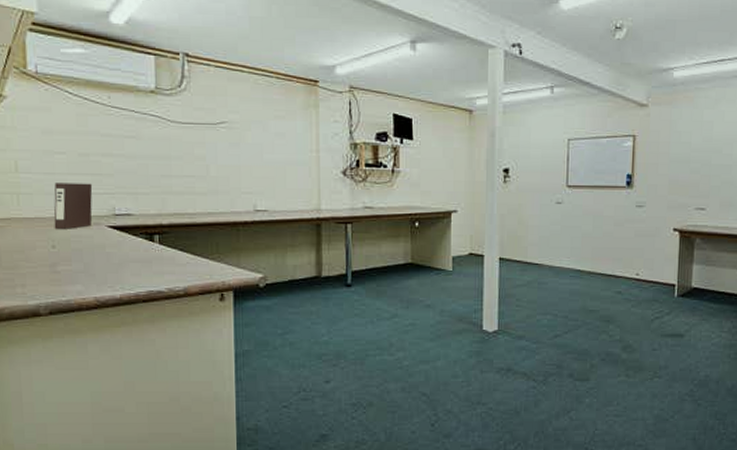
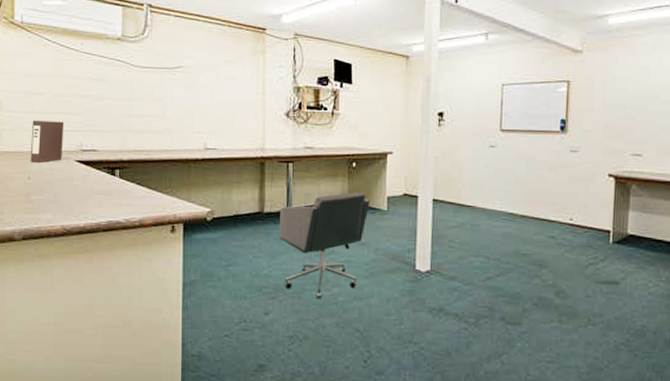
office chair: none [338,252,435,363] -> present [278,191,370,298]

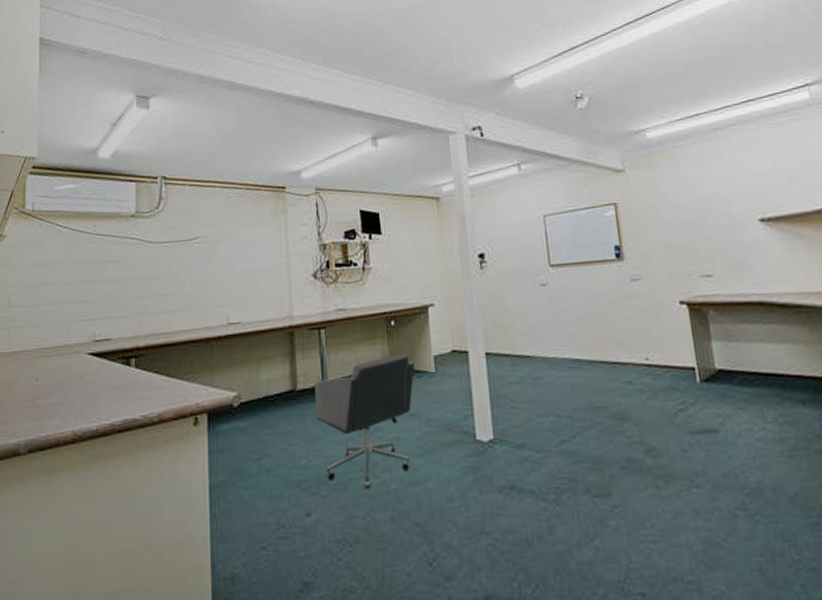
binder: present [30,120,64,163] -> none [38,311,76,361]

